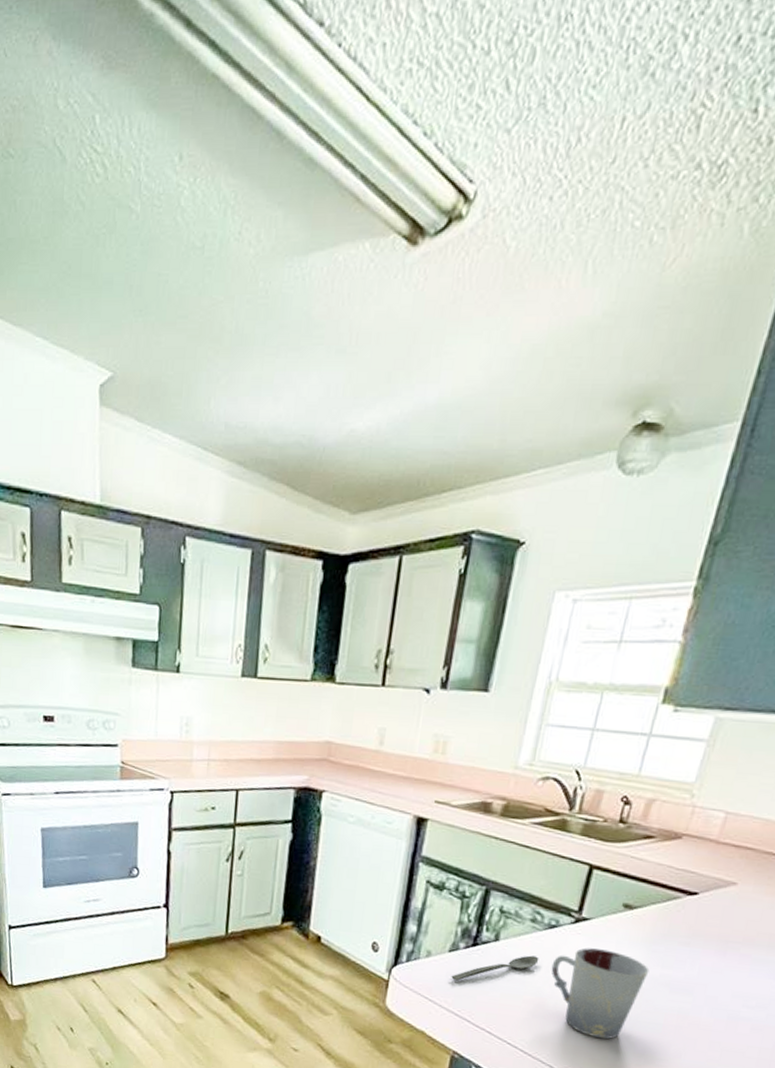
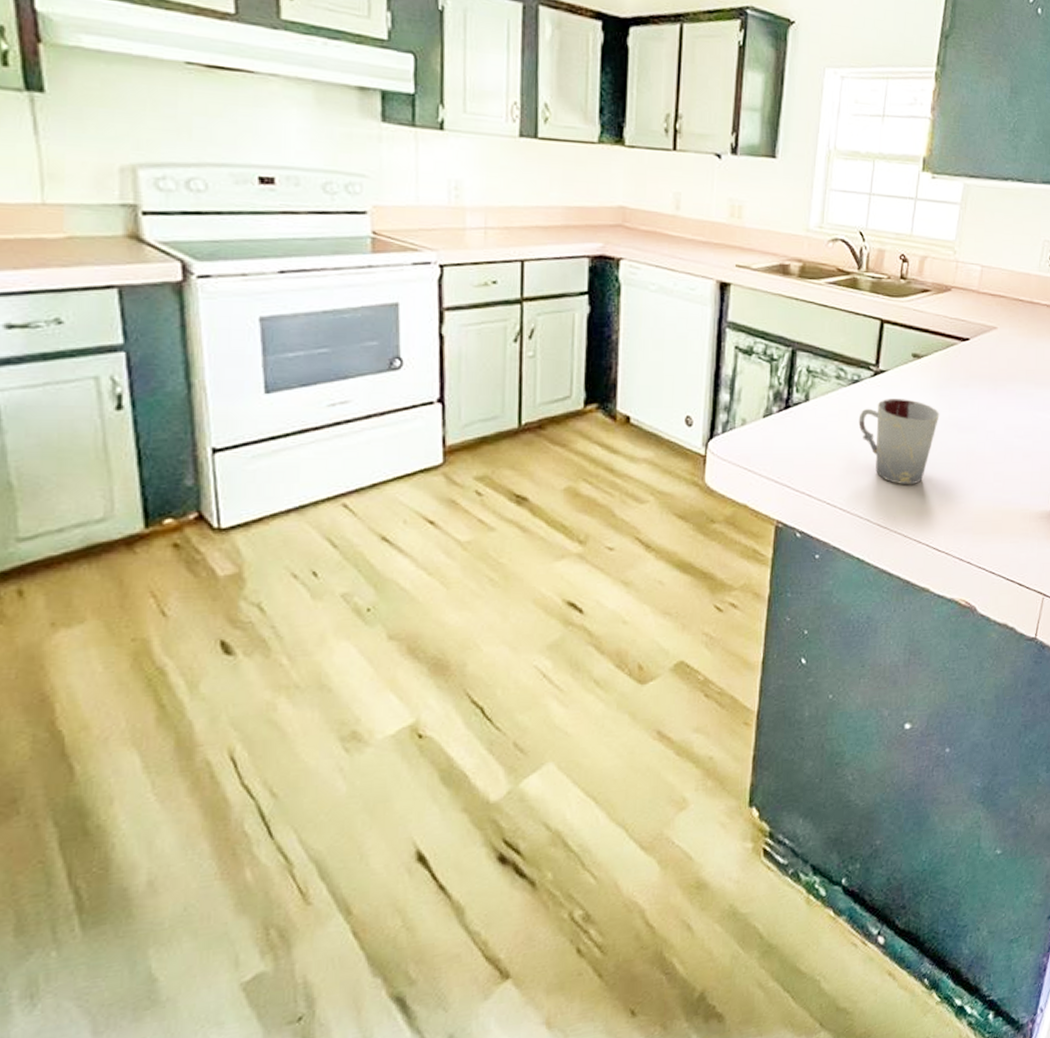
spoon: present [451,955,539,981] -> none [768,412,847,446]

